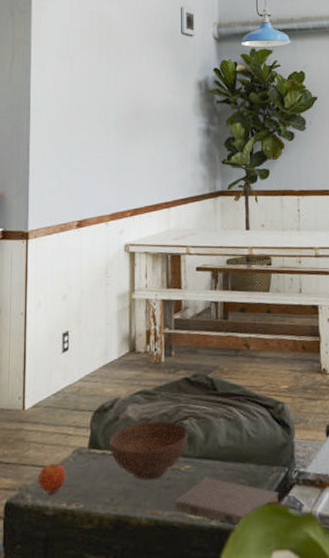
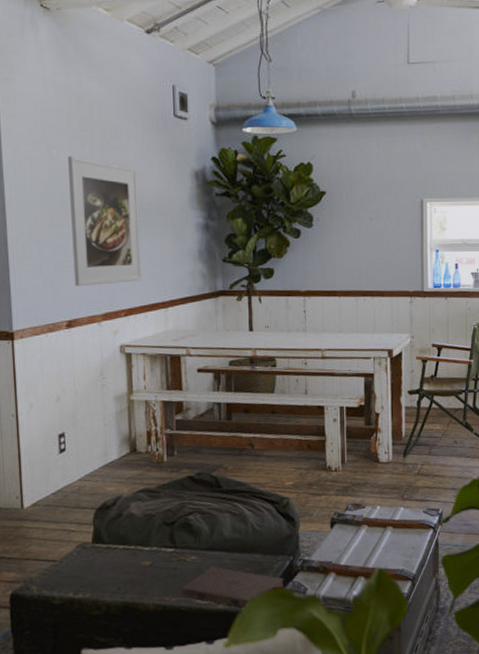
apple: present [37,463,66,493] -> none [42,557,71,585]
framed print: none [86,70,148,189] -> present [68,155,142,287]
bowl: present [108,420,189,481] -> none [112,515,194,571]

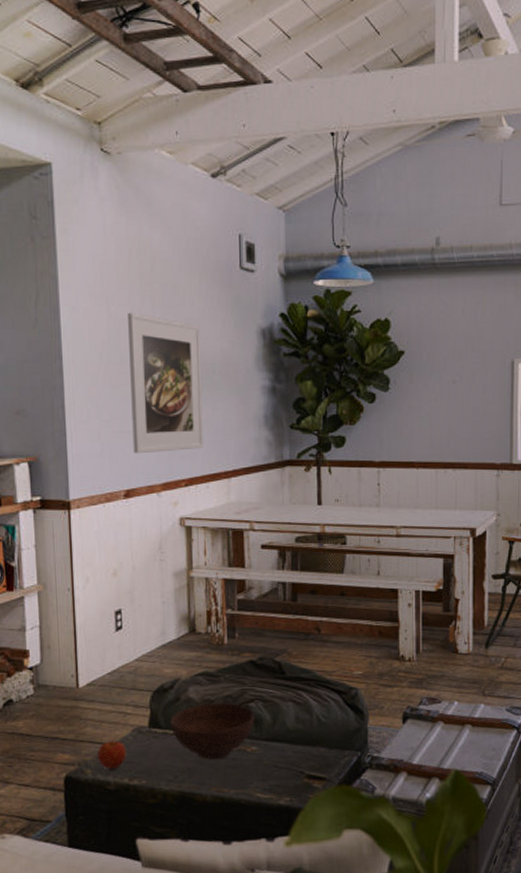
apple: none [42,557,71,585] -> present [97,741,126,769]
bowl: none [112,515,194,571] -> present [169,702,255,760]
book: present [181,566,285,608] -> none [241,758,351,805]

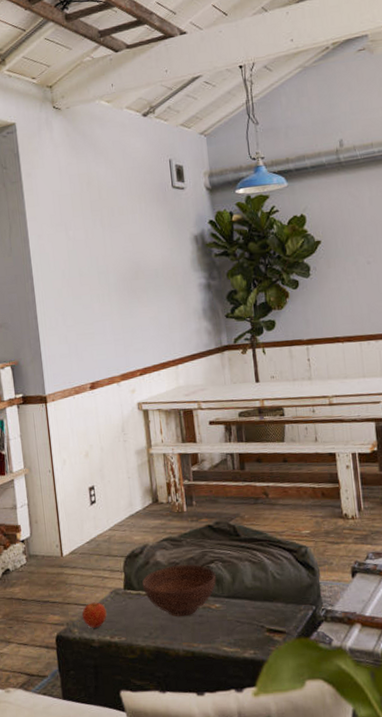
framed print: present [128,312,204,454] -> none [83,234,154,352]

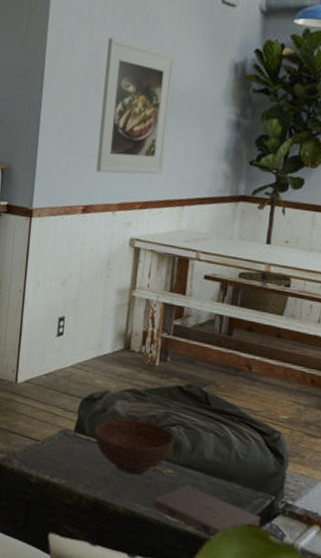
apple: present [81,602,107,628] -> none [24,437,51,464]
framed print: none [83,234,154,352] -> present [96,37,174,175]
book: none [208,614,309,657] -> present [152,485,262,537]

